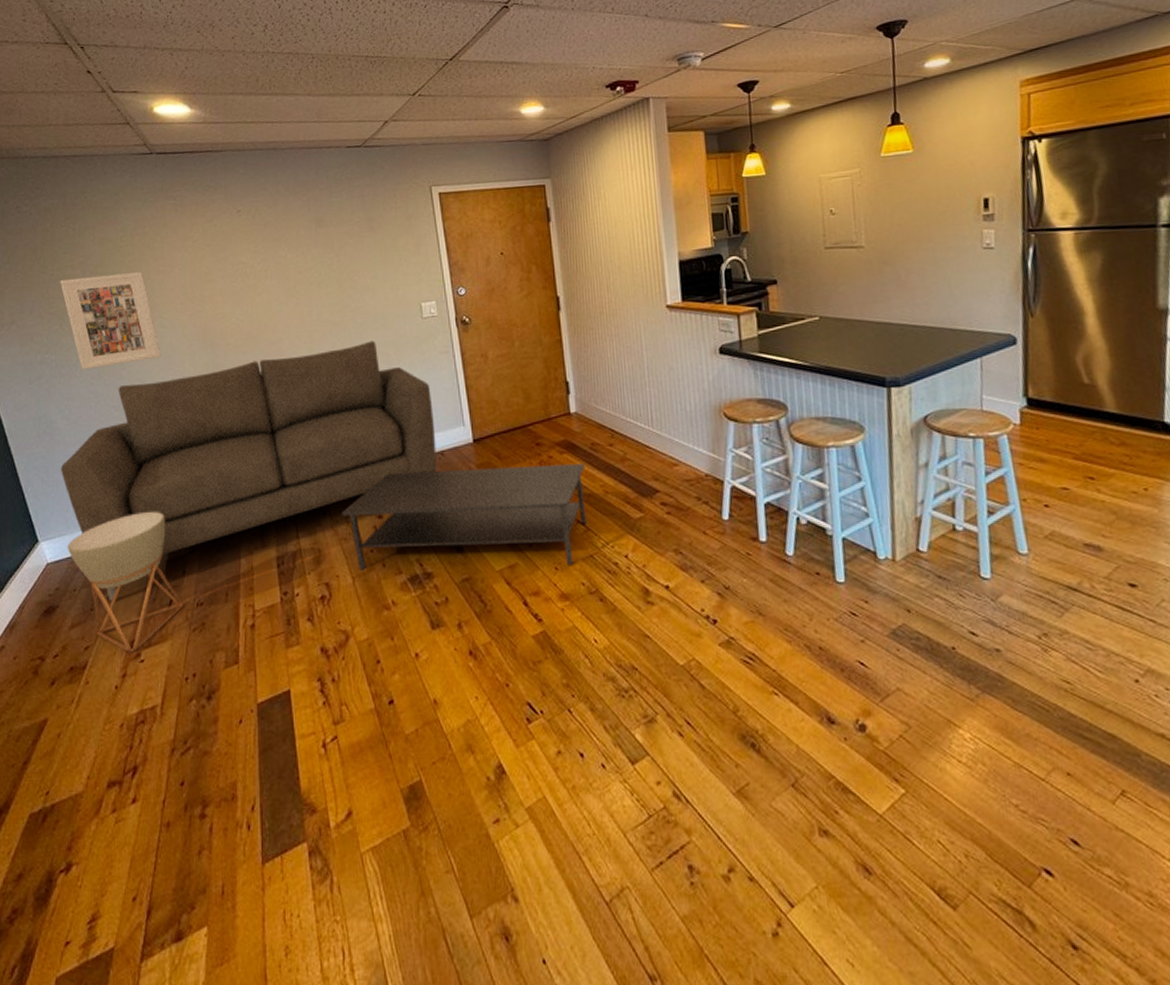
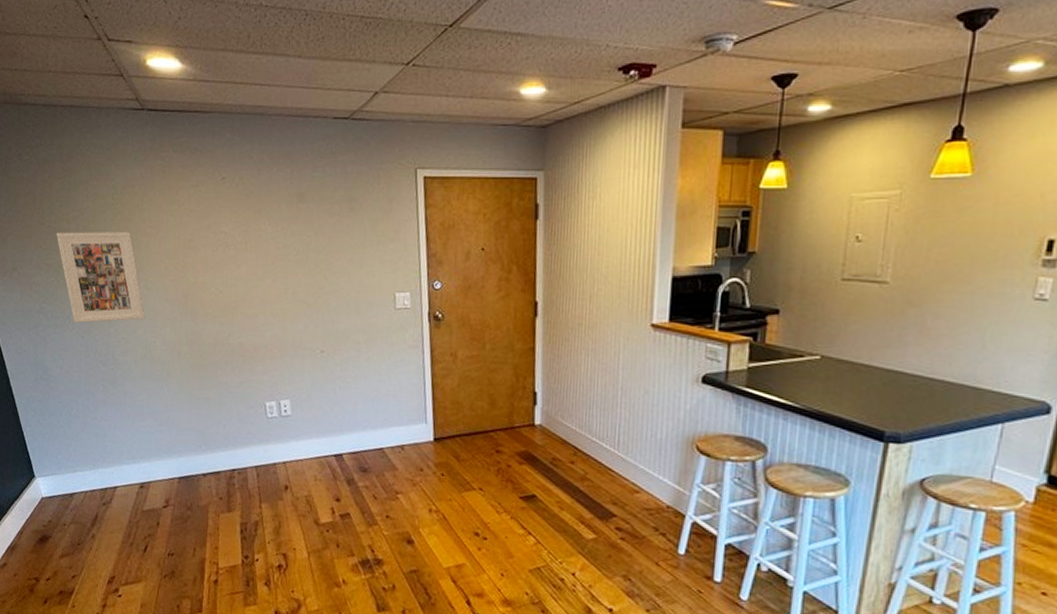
sofa: present [61,340,437,601] -> none [55,326,398,540]
planter: present [67,512,183,652] -> none [59,464,156,587]
coffee table: present [341,464,586,570] -> none [302,459,544,574]

